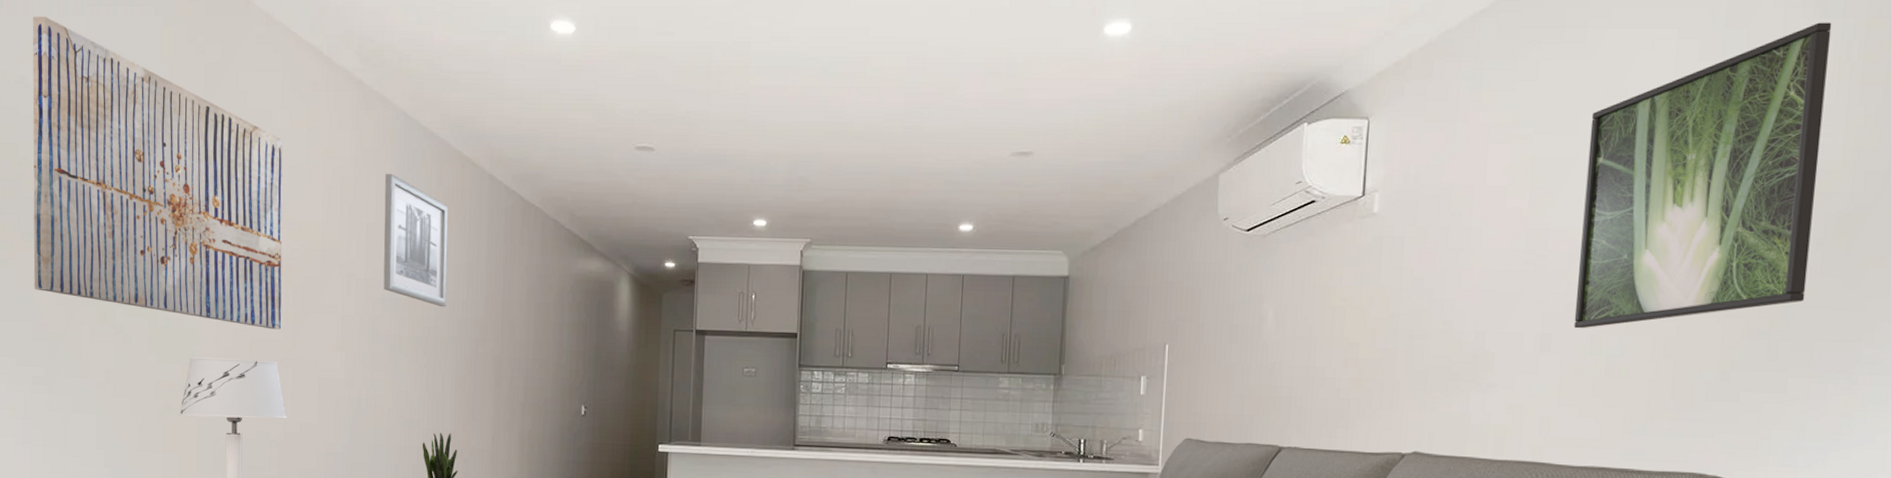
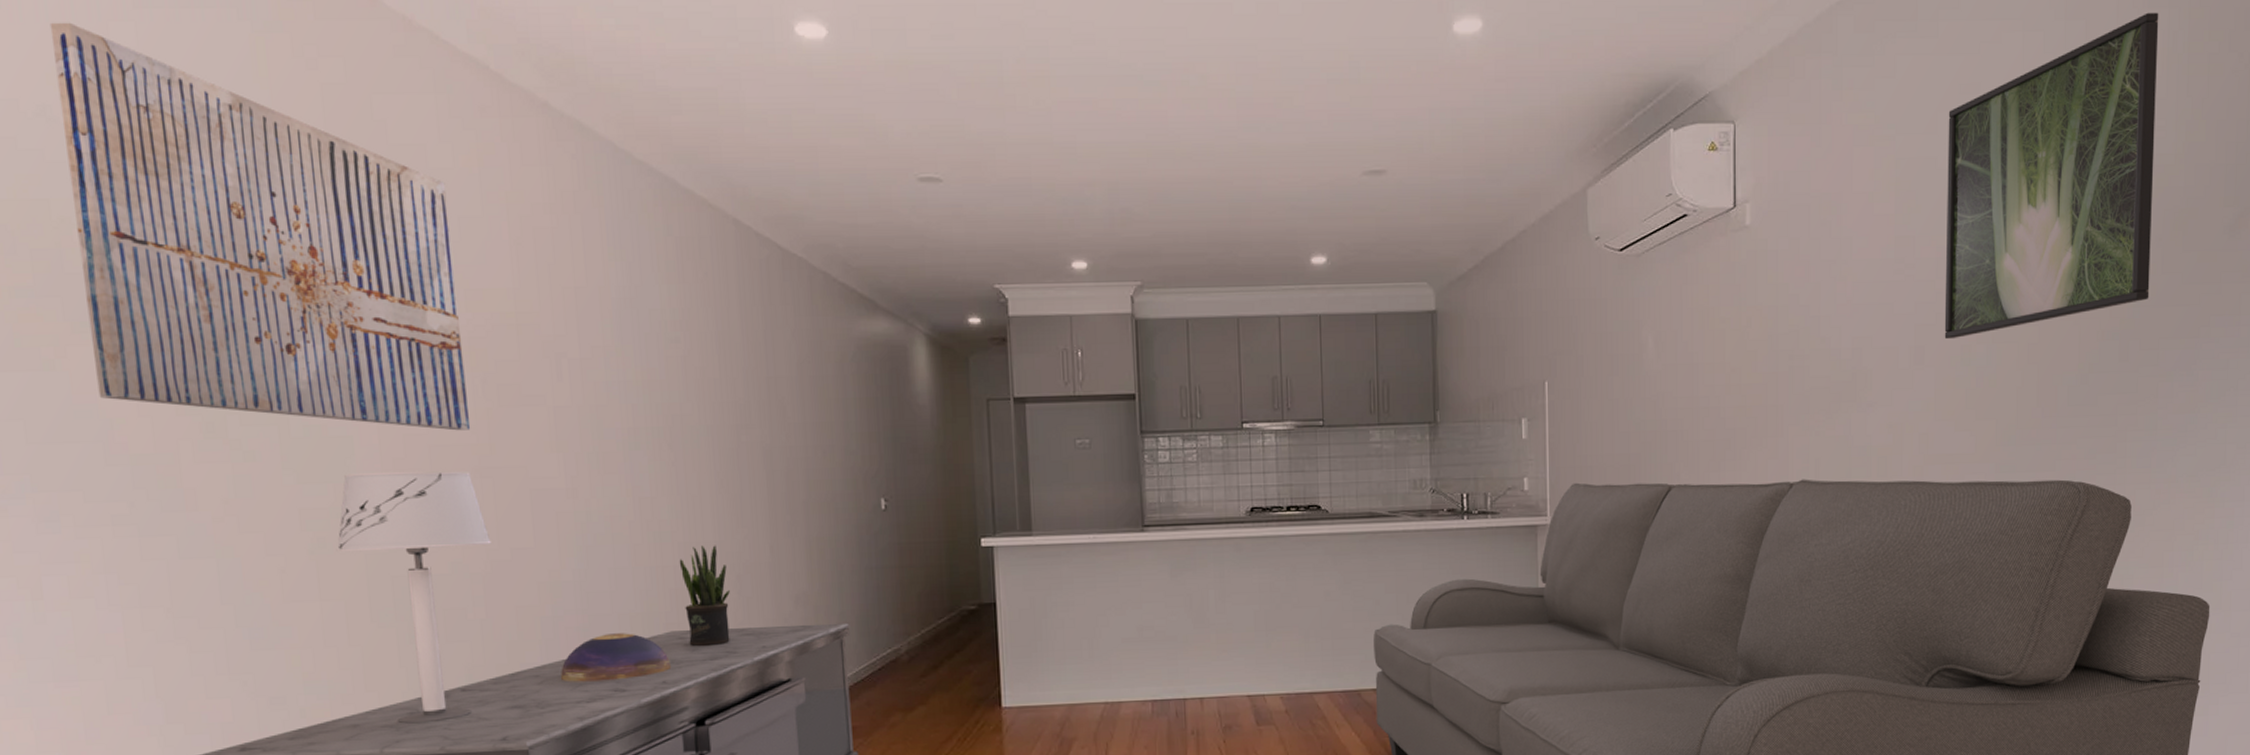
wall art: present [383,173,448,307] -> none [593,221,693,389]

